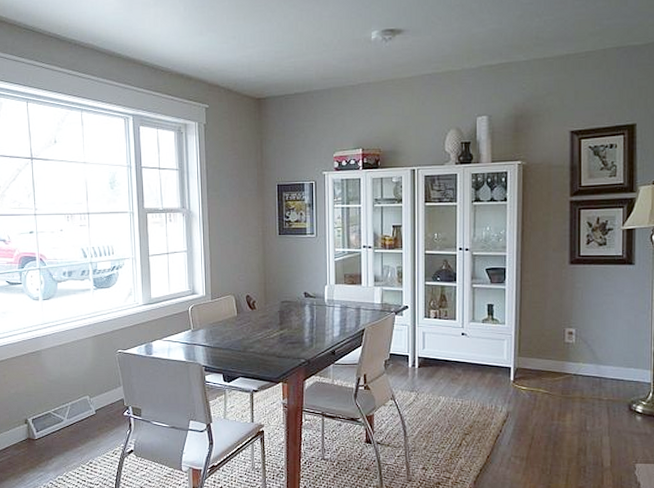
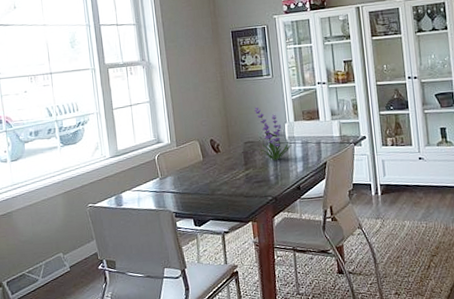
plant: none [294,266,330,324] -> present [254,107,292,161]

